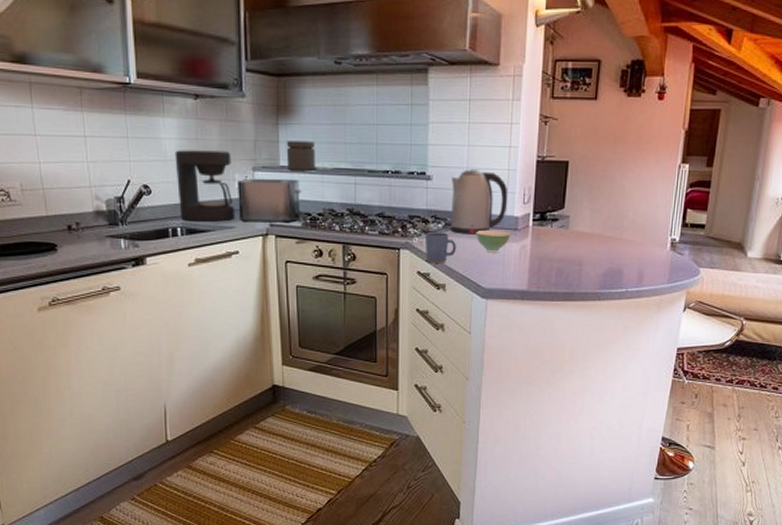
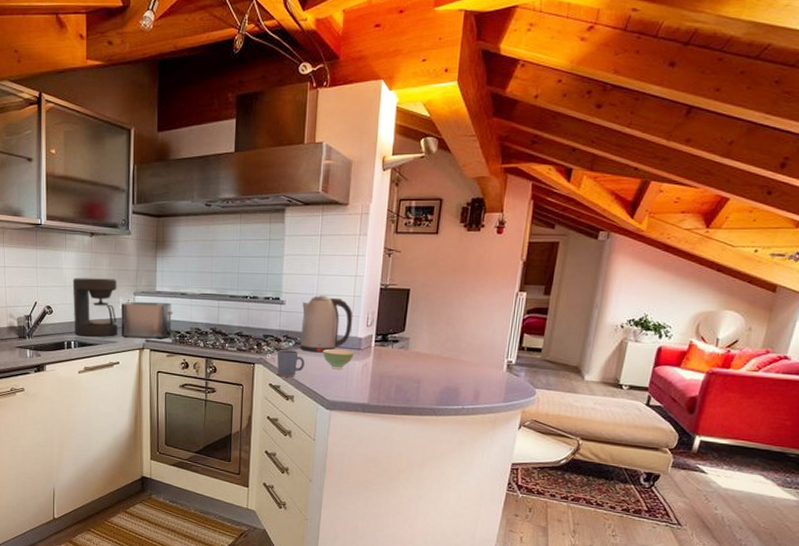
jar: present [287,141,315,172] -> none [163,270,186,297]

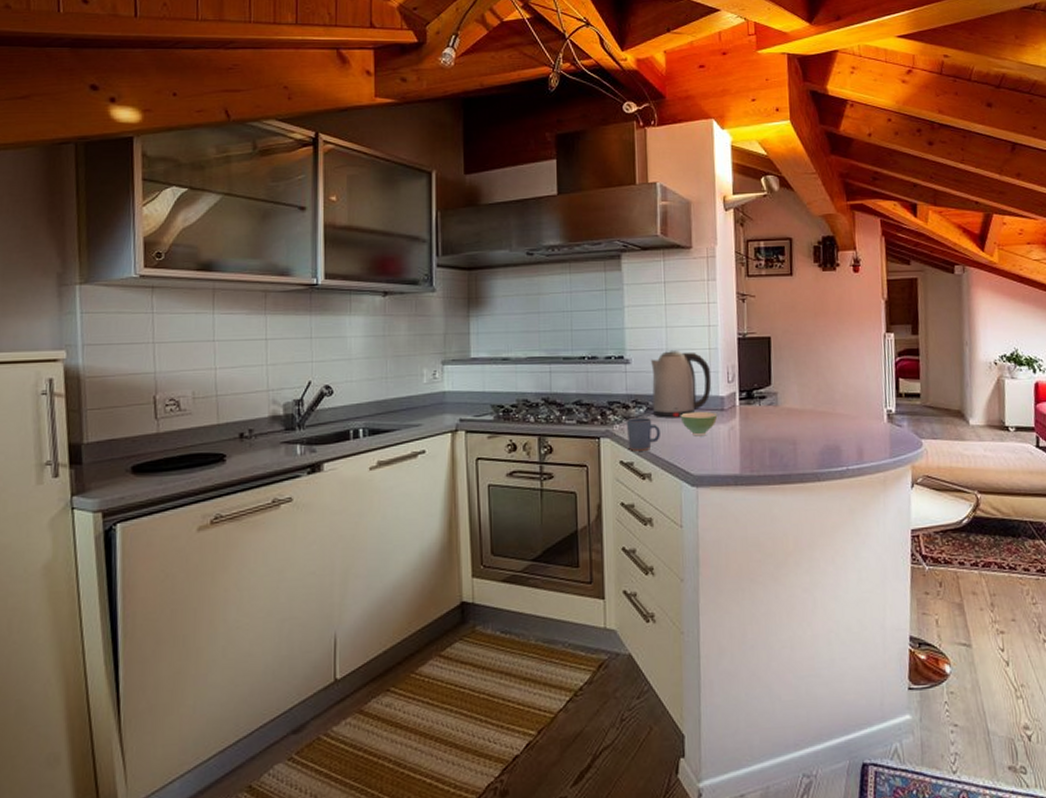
coffee maker: present [72,278,118,337] -> none [360,346,423,421]
toaster: present [121,301,174,339] -> none [426,370,494,419]

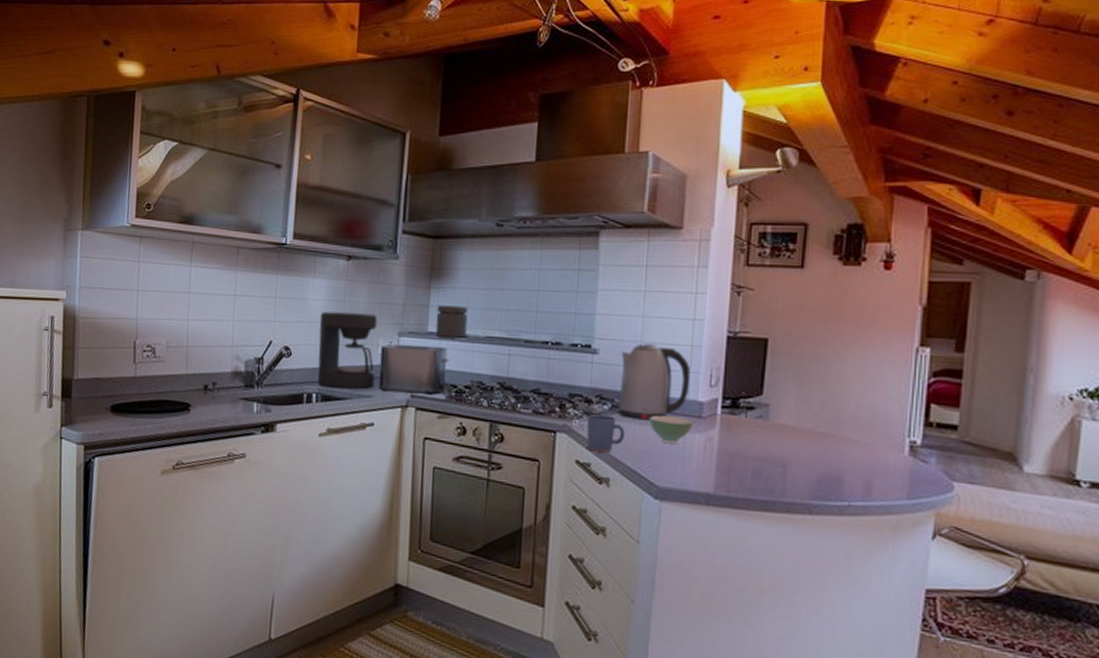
coffee maker: none [360,346,423,421] -> present [318,311,378,390]
toaster: none [426,370,494,419] -> present [378,344,450,395]
jar: none [479,331,508,363] -> present [436,305,468,340]

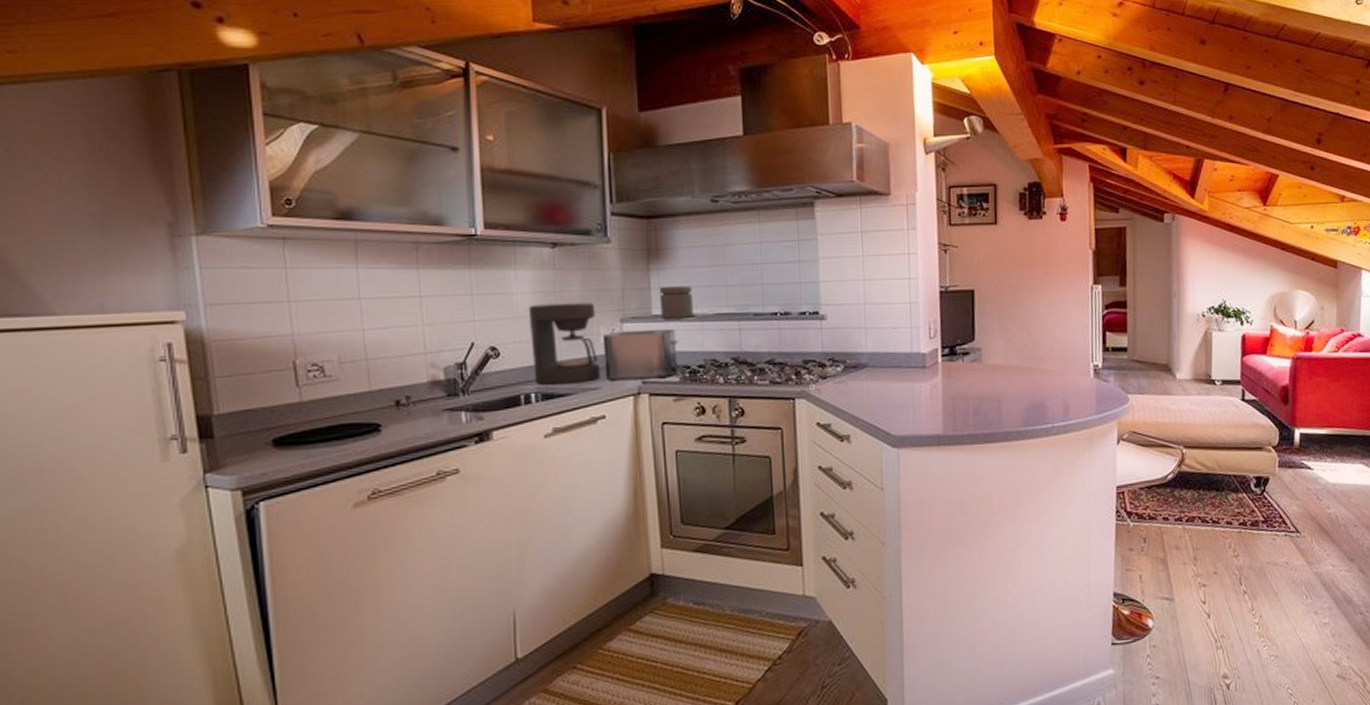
mug: present [586,414,626,453] -> none [823,376,860,412]
kettle: present [619,342,690,421] -> none [848,304,912,377]
bowl: present [649,415,694,445] -> none [879,369,919,396]

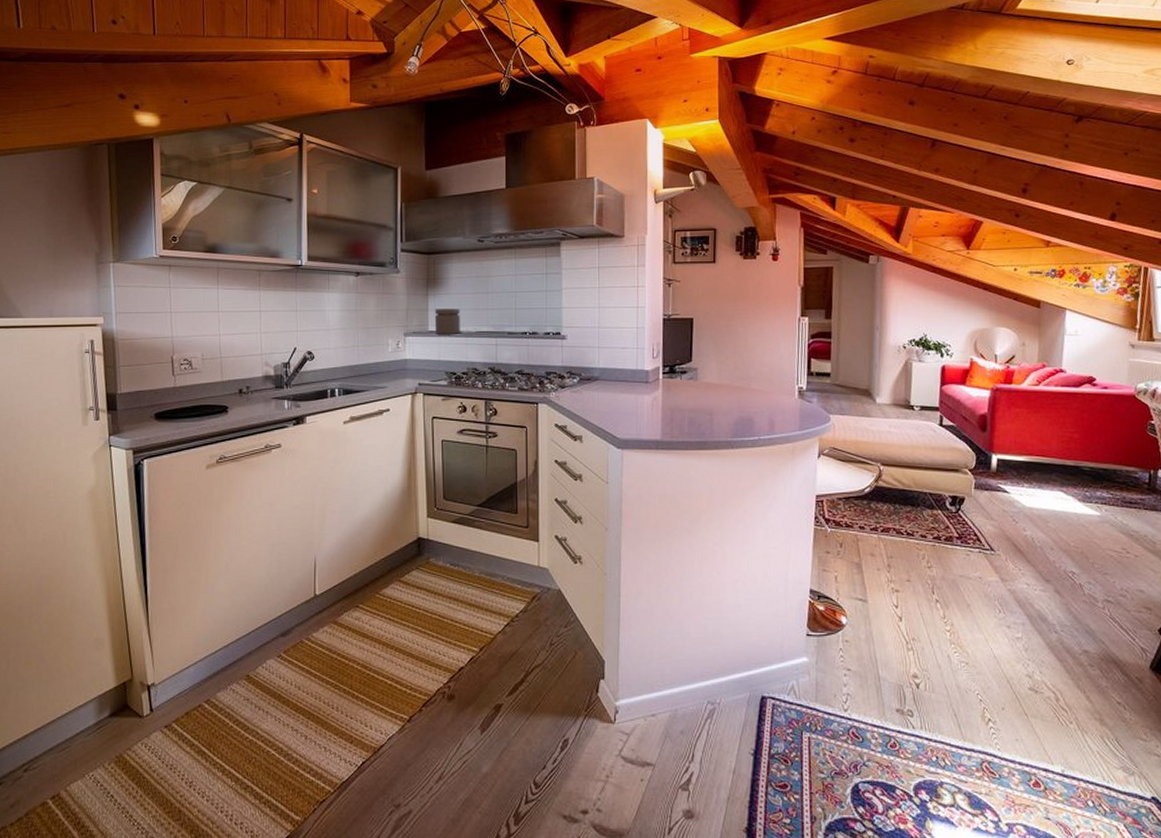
coffee maker: present [528,302,601,385] -> none [336,320,388,383]
toaster: present [603,329,679,381] -> none [390,342,448,382]

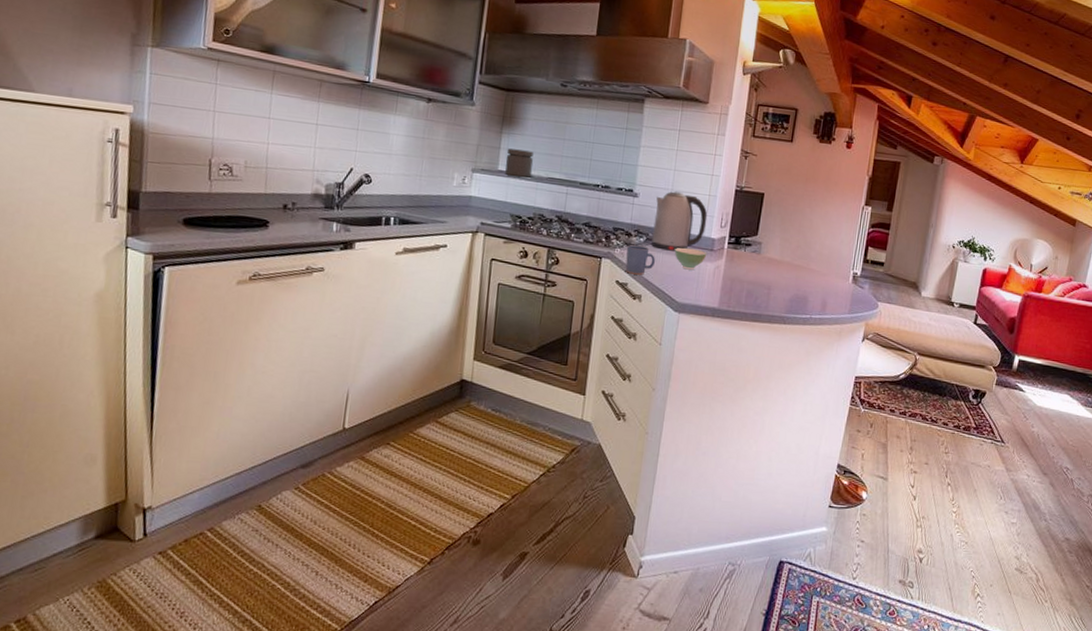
mug: none [562,387,592,416] -> present [625,245,656,275]
kettle: none [585,327,637,388] -> present [651,190,707,251]
bowl: none [609,383,643,405] -> present [674,247,707,270]

